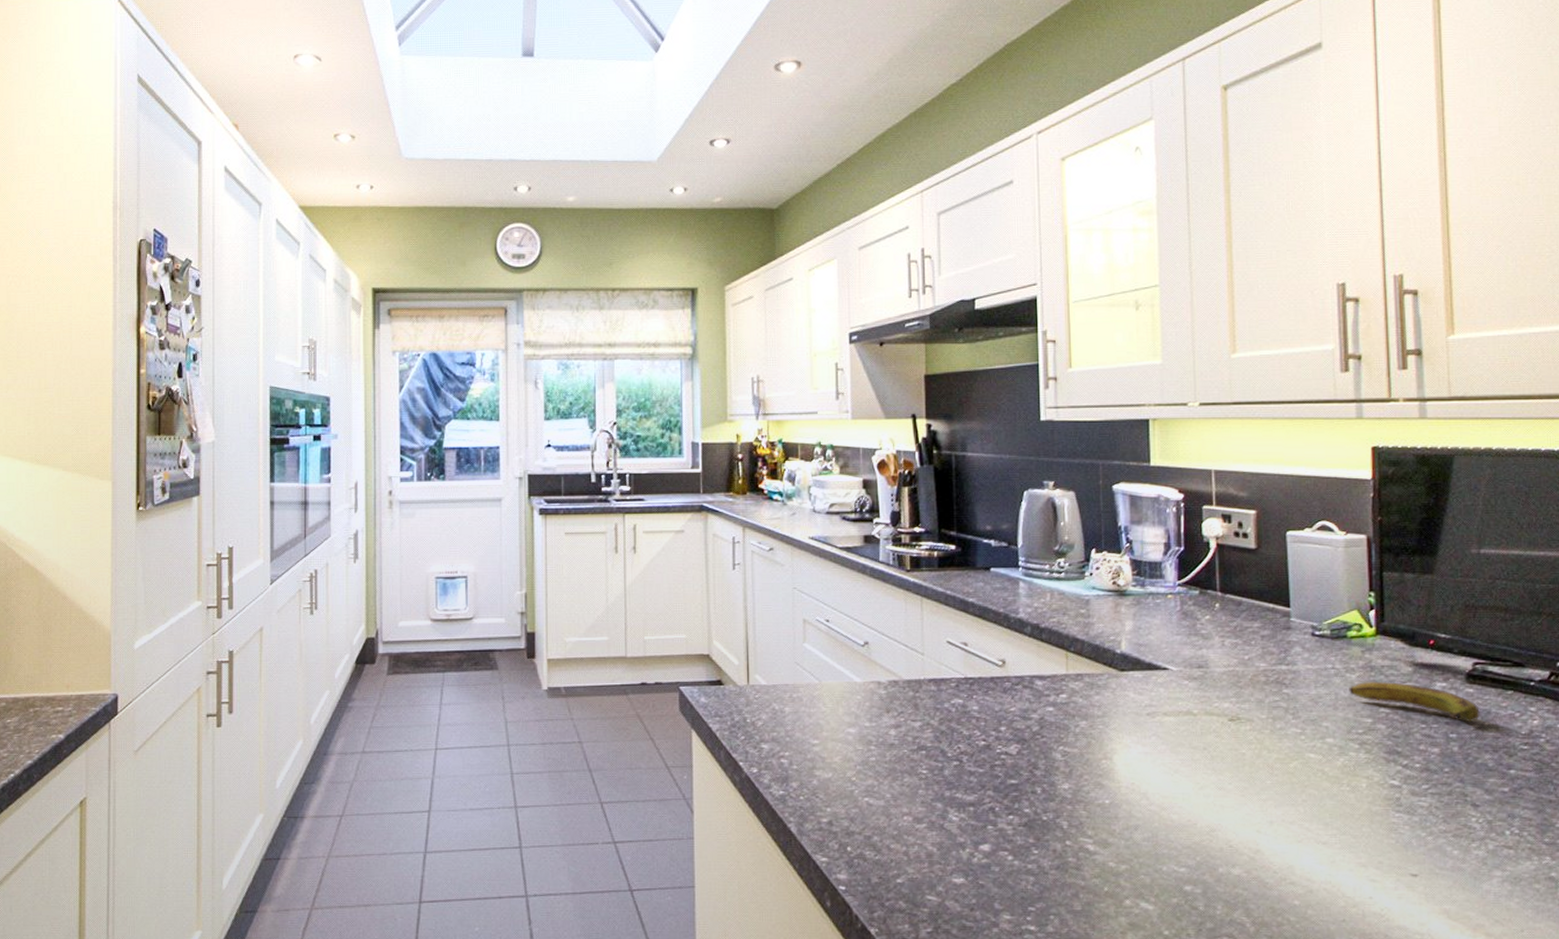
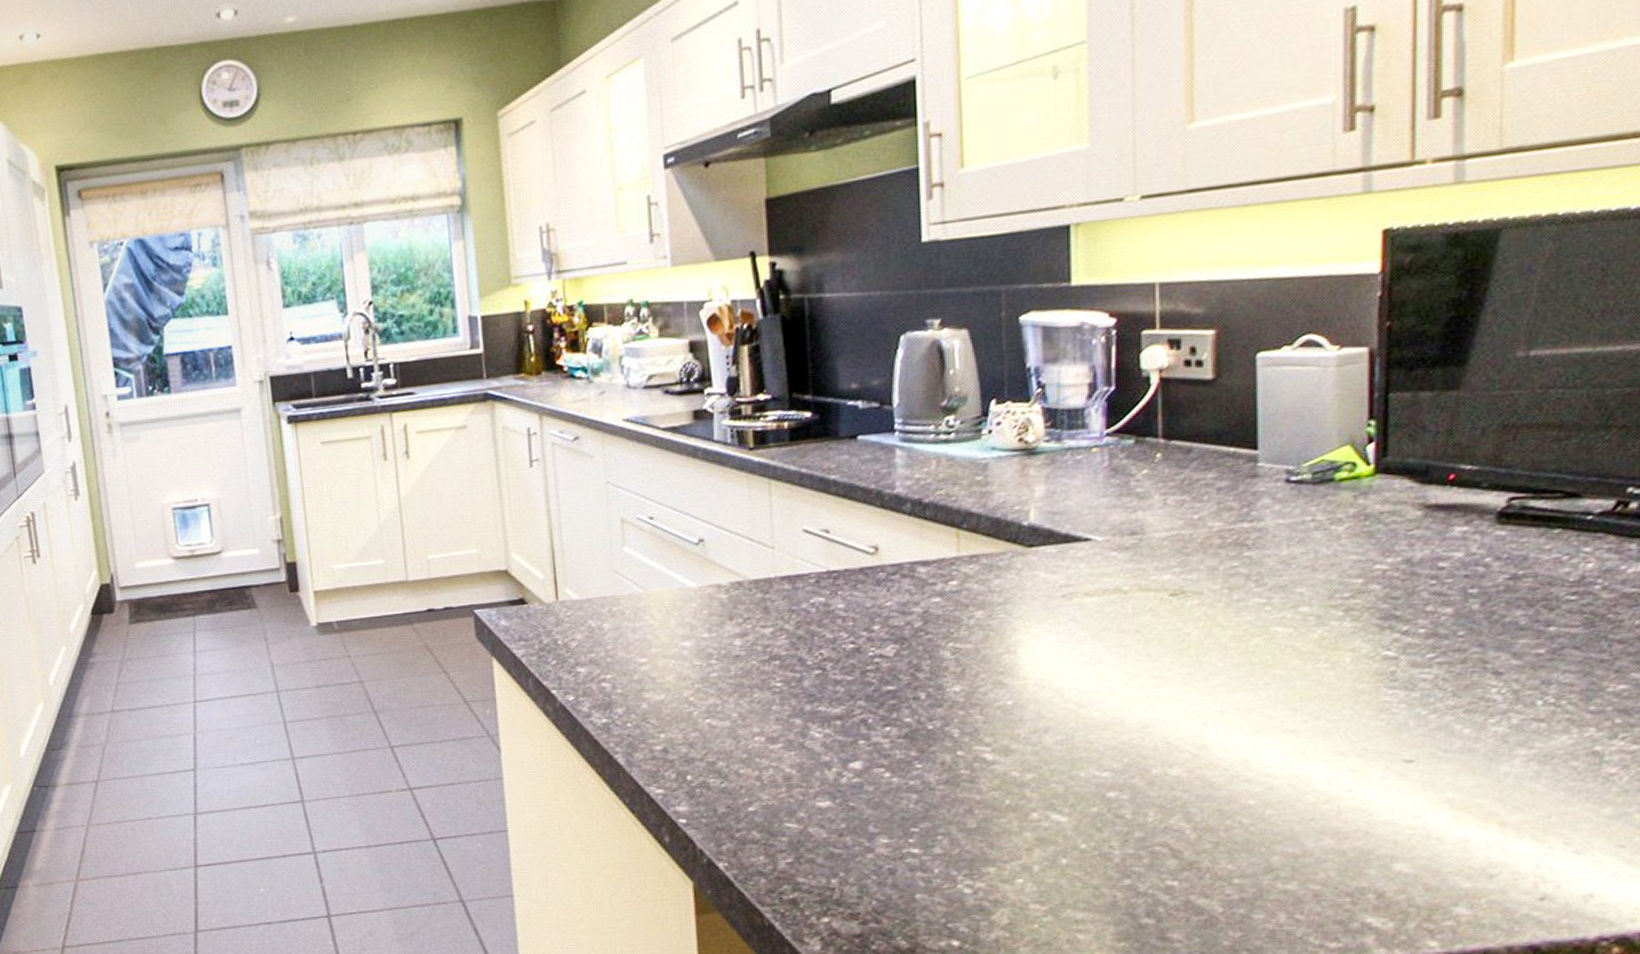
banana: present [1349,681,1480,722] -> none [1333,531,1513,572]

